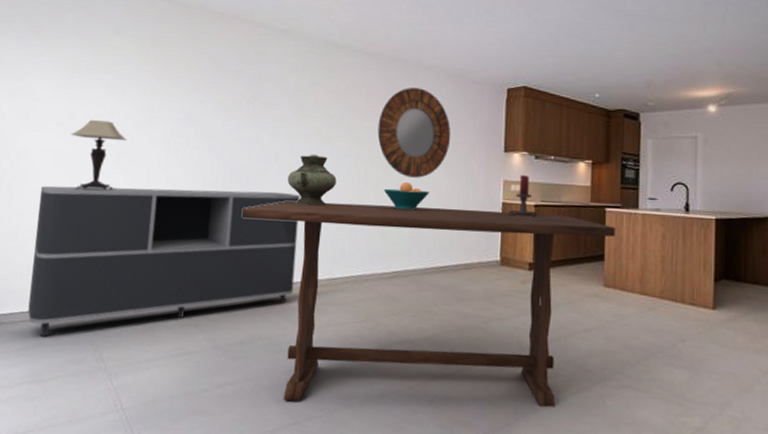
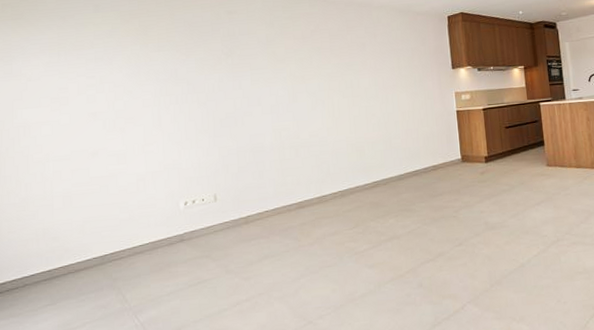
sideboard: present [28,185,300,337] -> none [44,129,290,291]
table lamp: present [70,119,126,191] -> none [65,90,119,156]
dining table: present [242,201,615,408] -> none [235,113,550,306]
vase: present [287,154,337,206] -> none [271,93,315,138]
home mirror: present [377,88,451,178] -> none [343,25,407,101]
fruit bowl: present [383,181,429,210] -> none [355,105,395,129]
candle holder: present [500,175,537,217] -> none [455,85,486,120]

